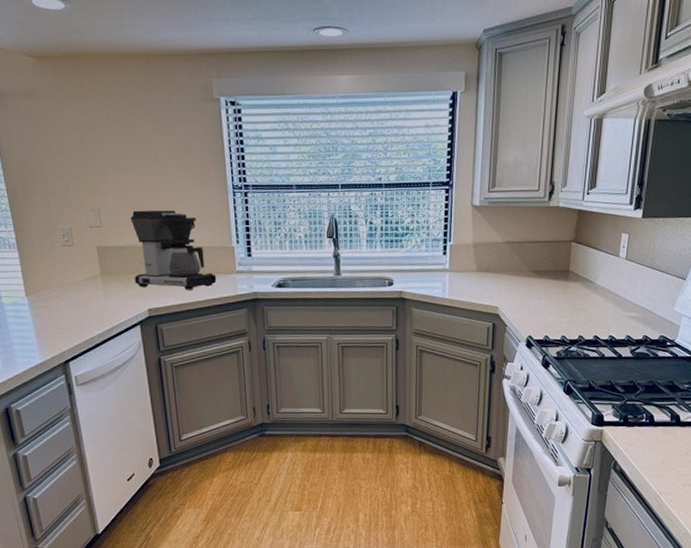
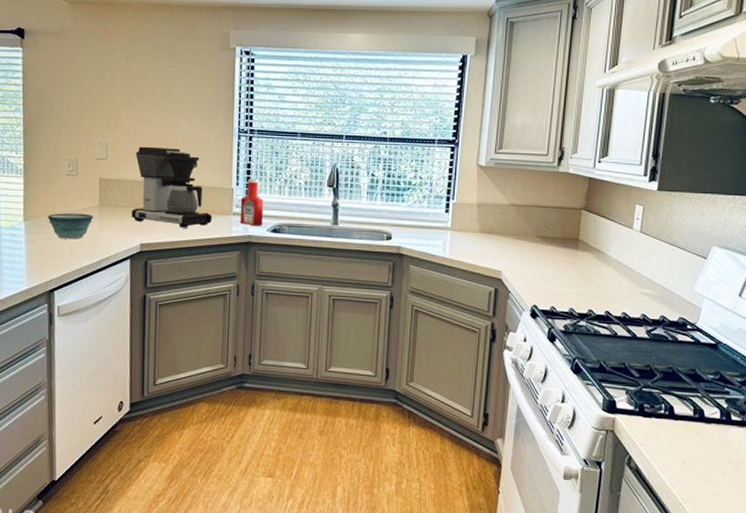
bowl: none [49,283,97,311] -> present [47,213,93,239]
ketchup bottle: none [242,235,268,283] -> present [240,179,264,226]

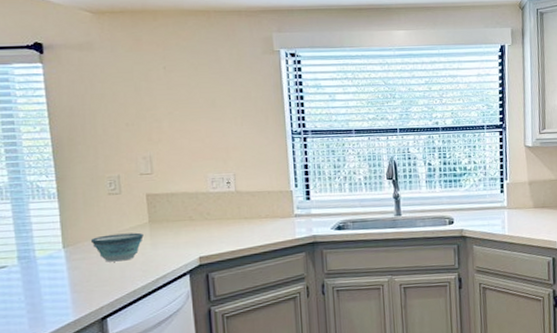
coffee maker: present [131,146,212,228] -> none [184,156,274,236]
ketchup bottle: present [240,179,264,226] -> none [301,179,327,226]

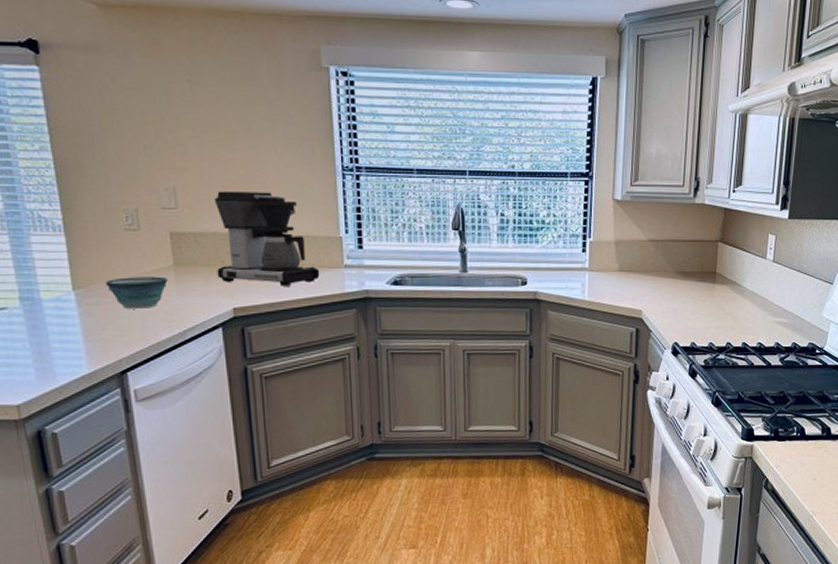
coffee maker: none [184,156,274,236] -> present [214,191,320,286]

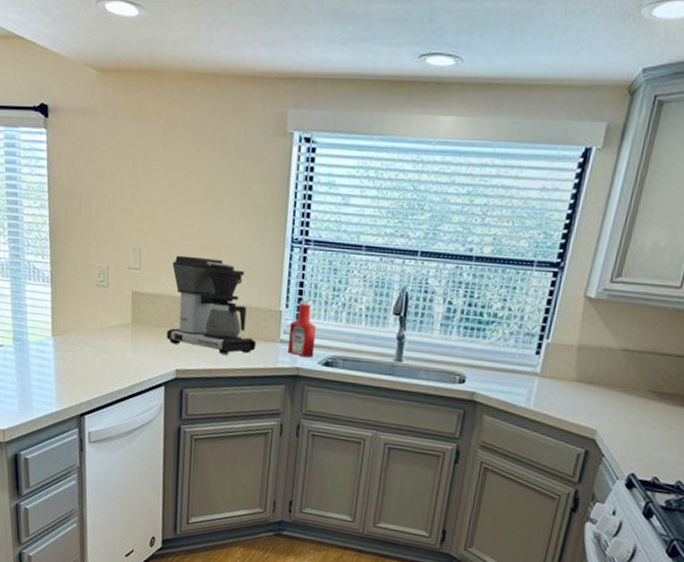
bowl: present [105,276,168,309] -> none [76,329,125,360]
ketchup bottle: none [352,224,381,279] -> present [287,300,317,358]

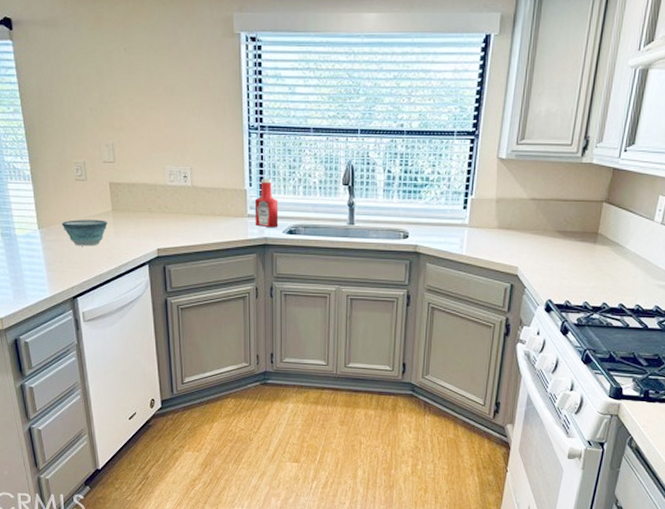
bowl: none [76,329,125,360] -> present [61,219,107,246]
coffee maker: present [166,255,257,354] -> none [144,147,227,231]

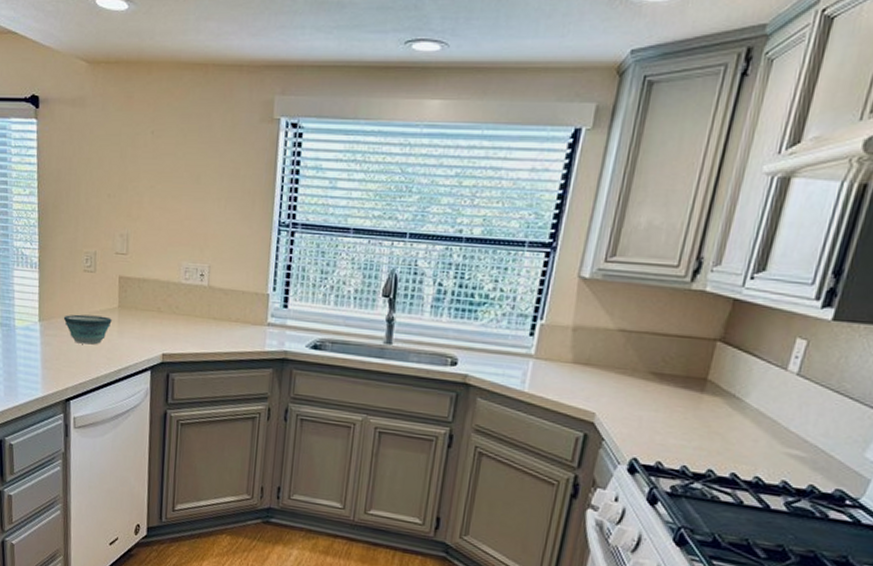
ketchup bottle: present [254,179,279,228] -> none [275,283,305,341]

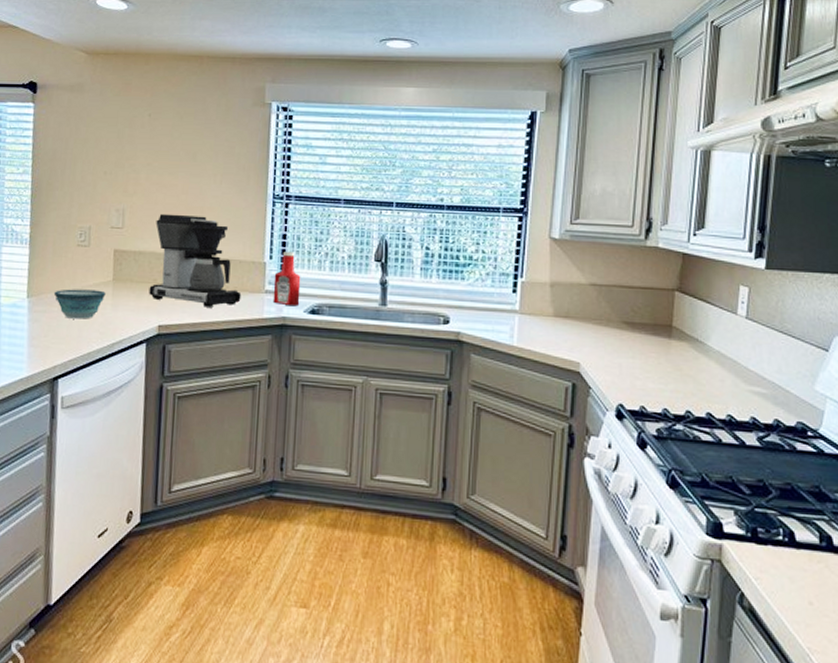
coffee maker: none [153,240,244,338] -> present [149,213,242,307]
ketchup bottle: none [275,283,305,341] -> present [273,251,301,306]

